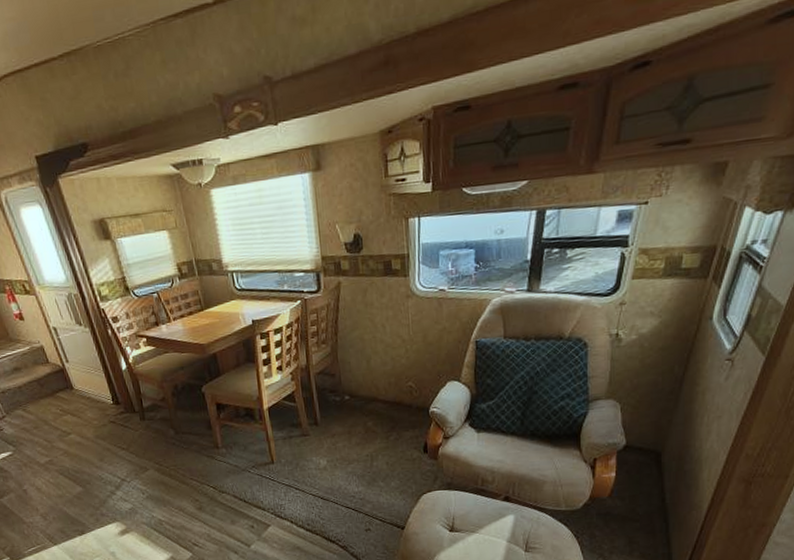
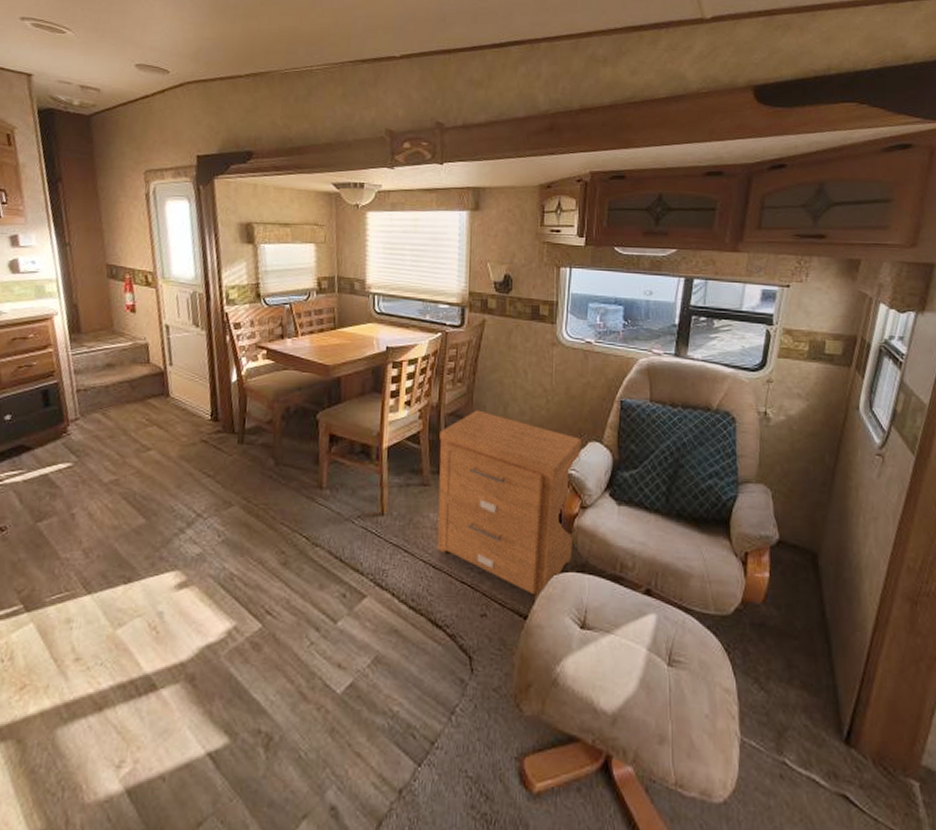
nightstand: none [312,366,441,514] -> present [437,410,581,599]

